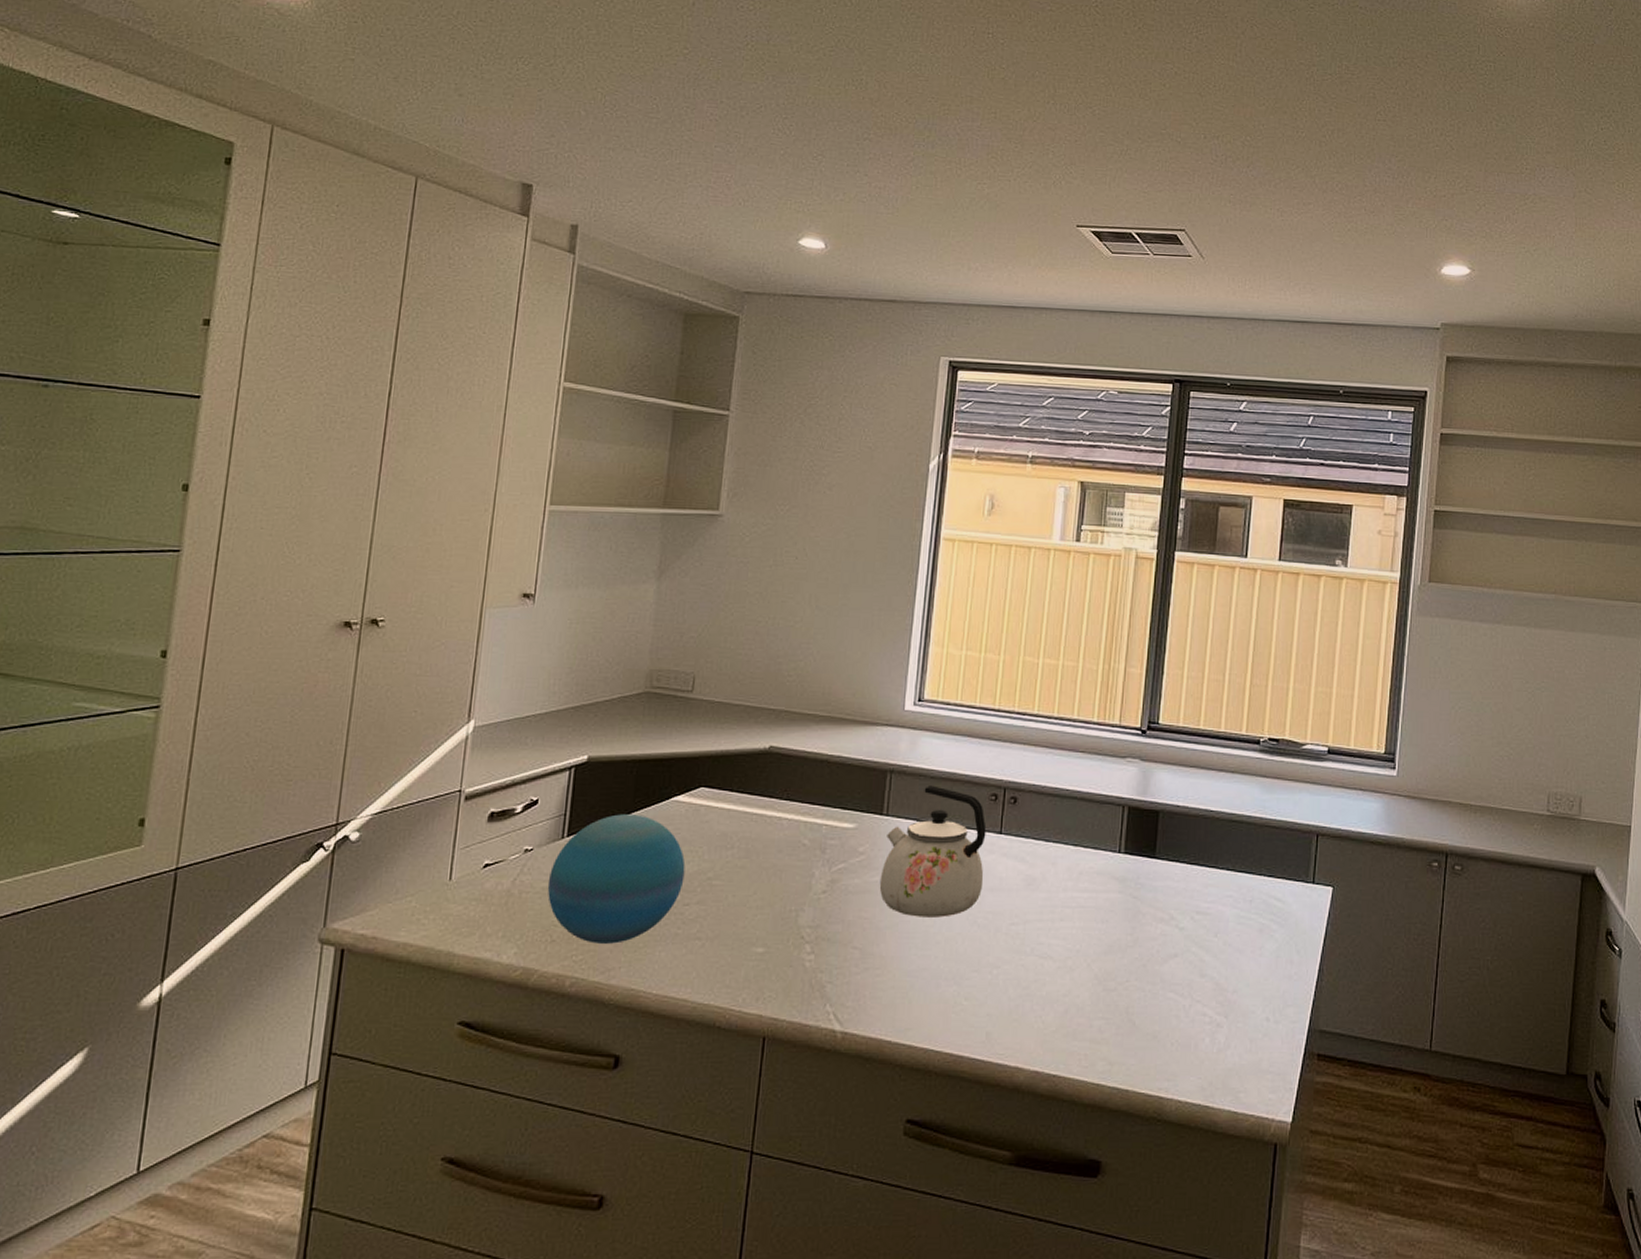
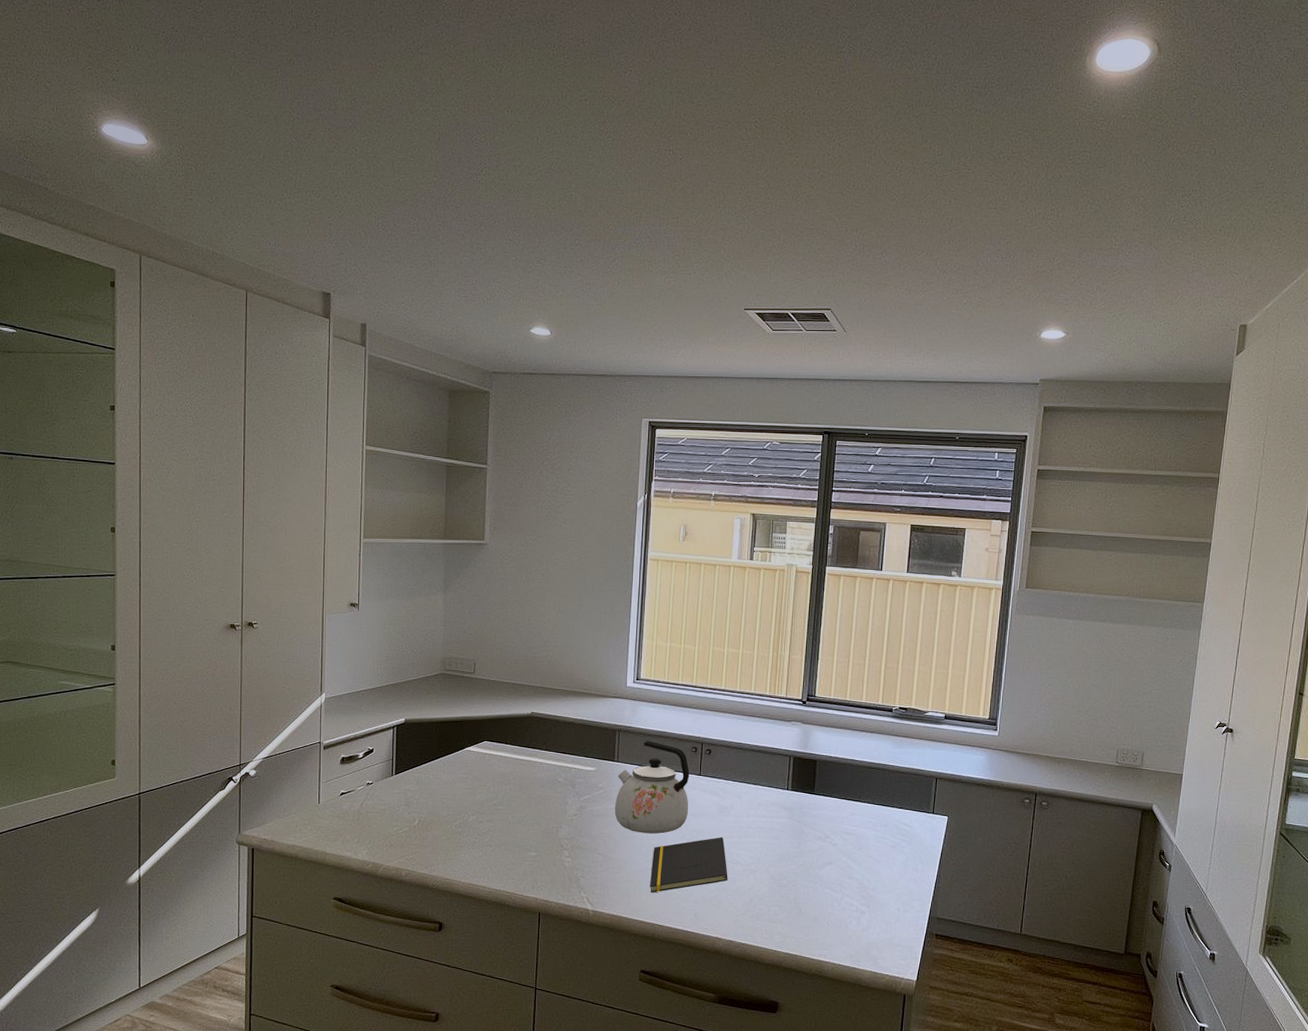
decorative orb: present [547,814,686,944] -> none [384,759,478,848]
notepad: none [924,920,1035,1004] -> present [649,836,728,893]

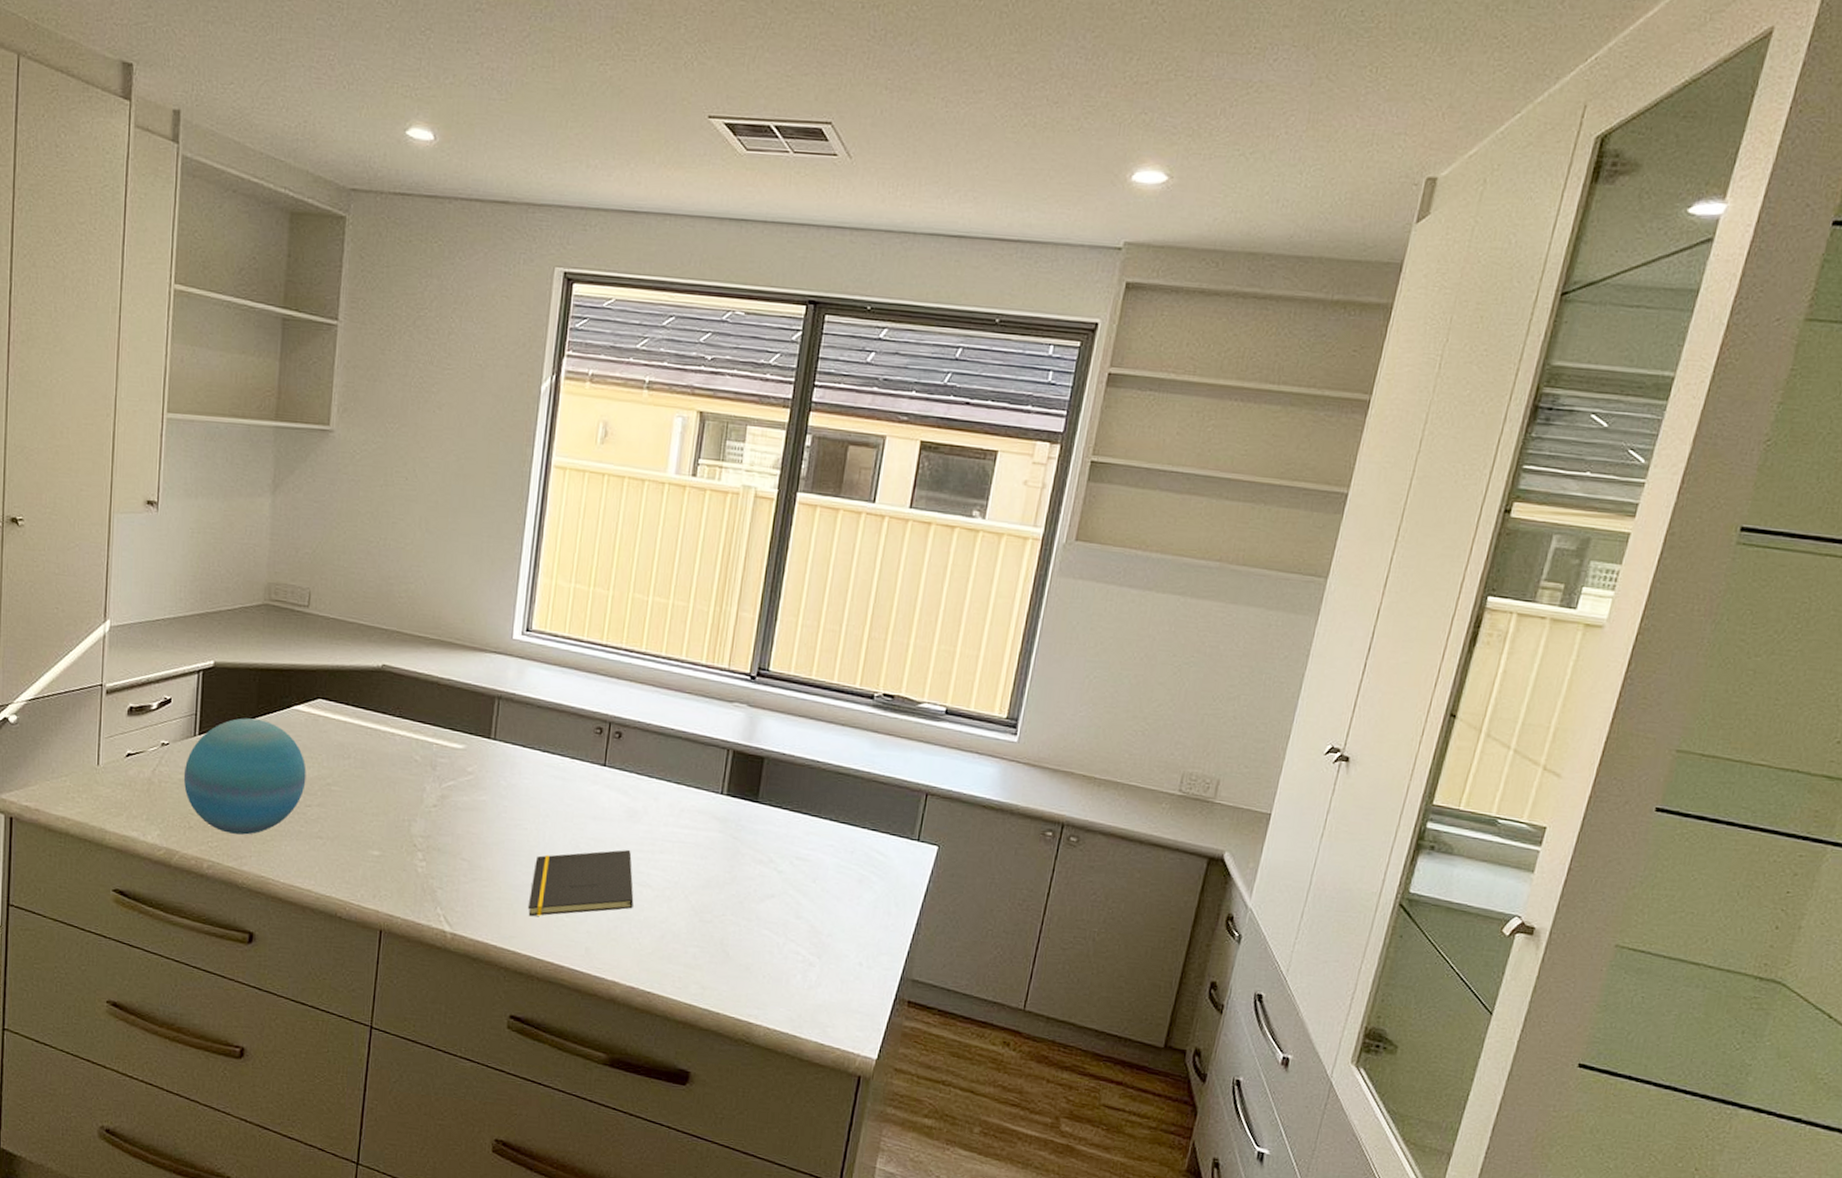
decorative orb: none [384,759,478,848] -> present [183,718,307,835]
kettle: present [614,741,690,834] -> none [486,714,591,840]

